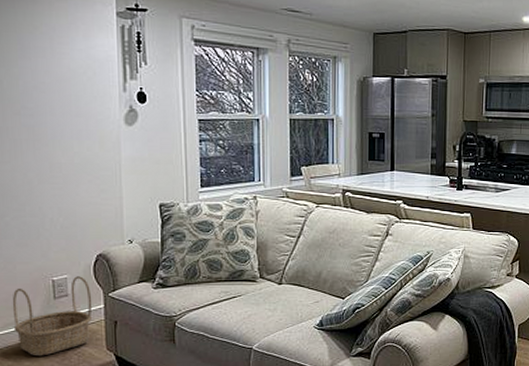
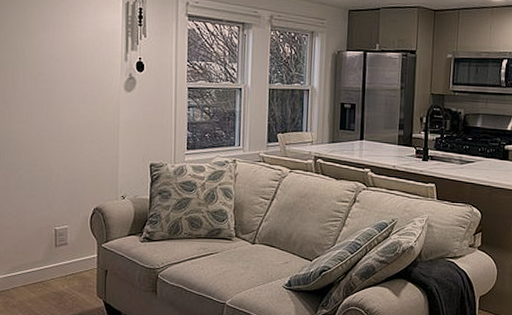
basket: present [12,276,92,357] -> none [20,227,88,299]

